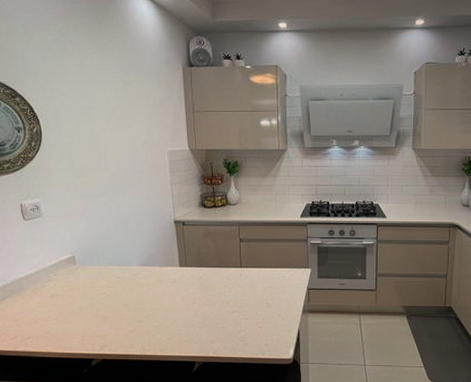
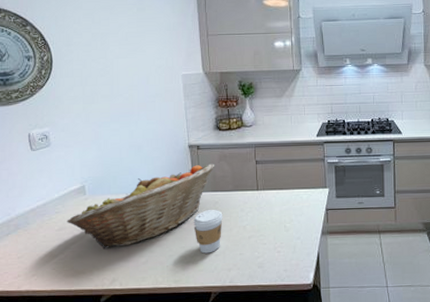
fruit basket: none [59,240,200,317] -> present [67,163,215,250]
coffee cup: none [179,284,207,325] -> present [193,210,223,254]

